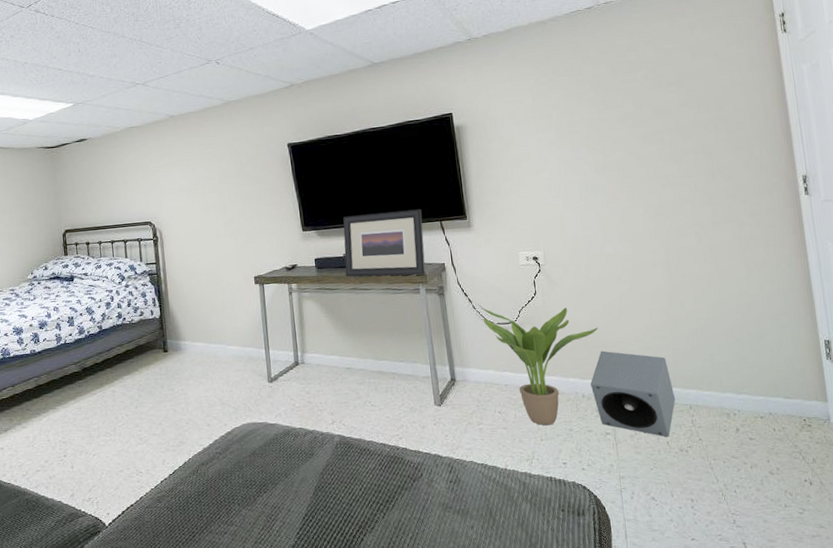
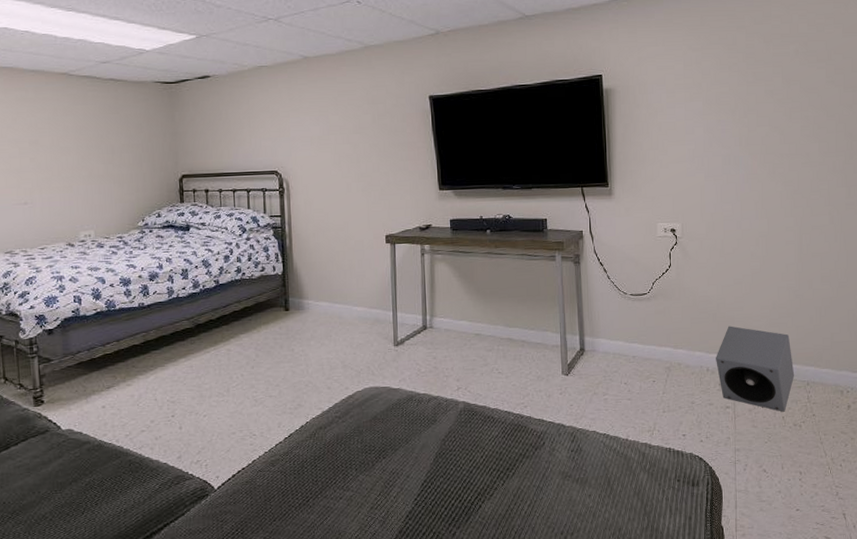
picture frame: present [343,209,426,277] -> none [481,173,564,242]
potted plant: present [478,303,598,426] -> none [613,273,728,398]

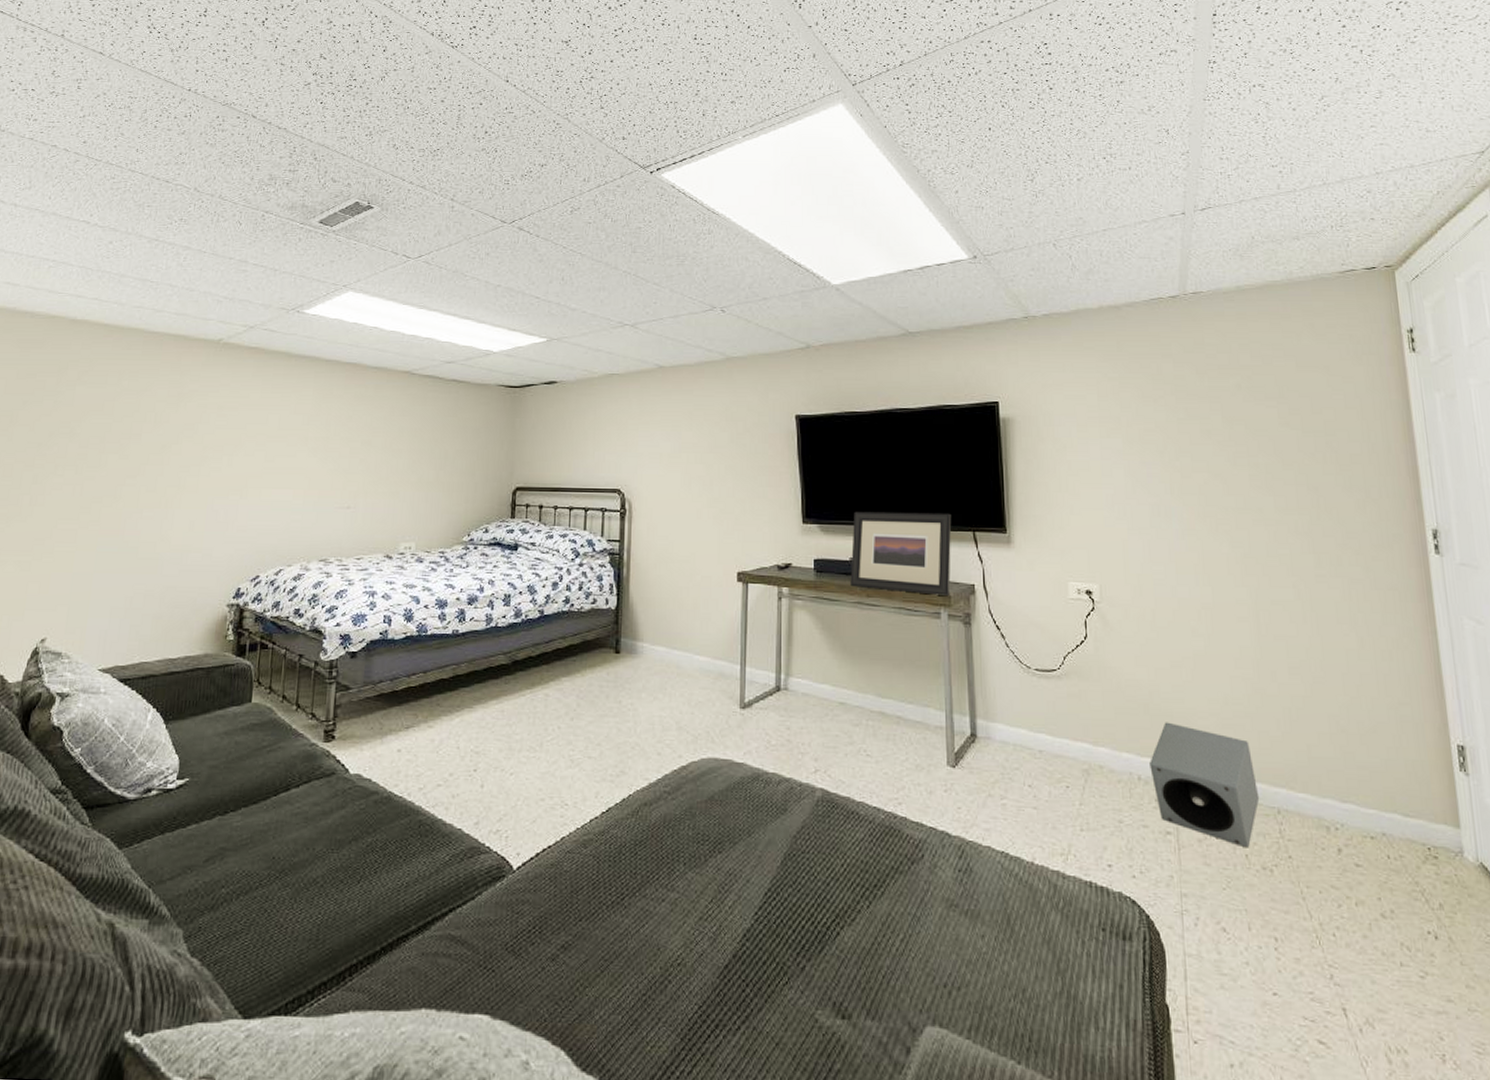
picture frame: none [481,173,564,242] -> present [850,511,952,597]

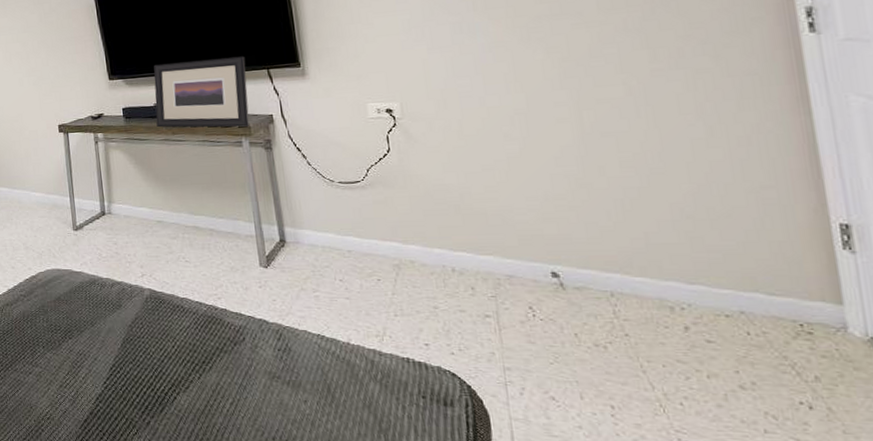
subwoofer: present [1149,722,1260,848] -> none [463,219,589,328]

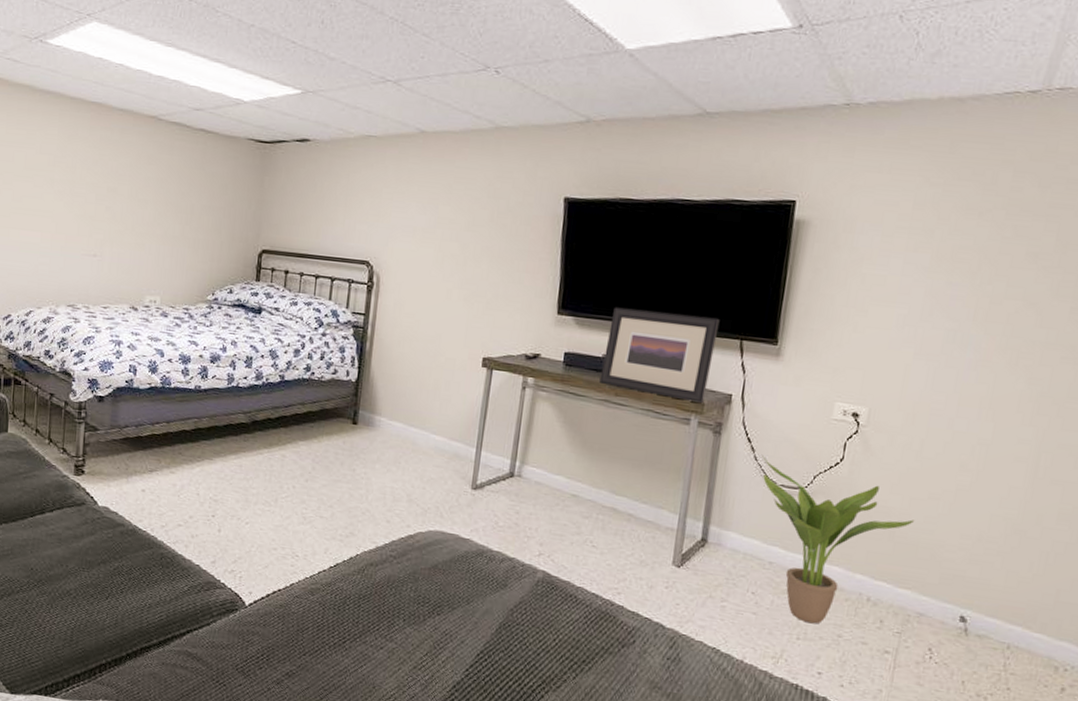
potted plant: none [314,159,475,300] -> present [762,454,914,624]

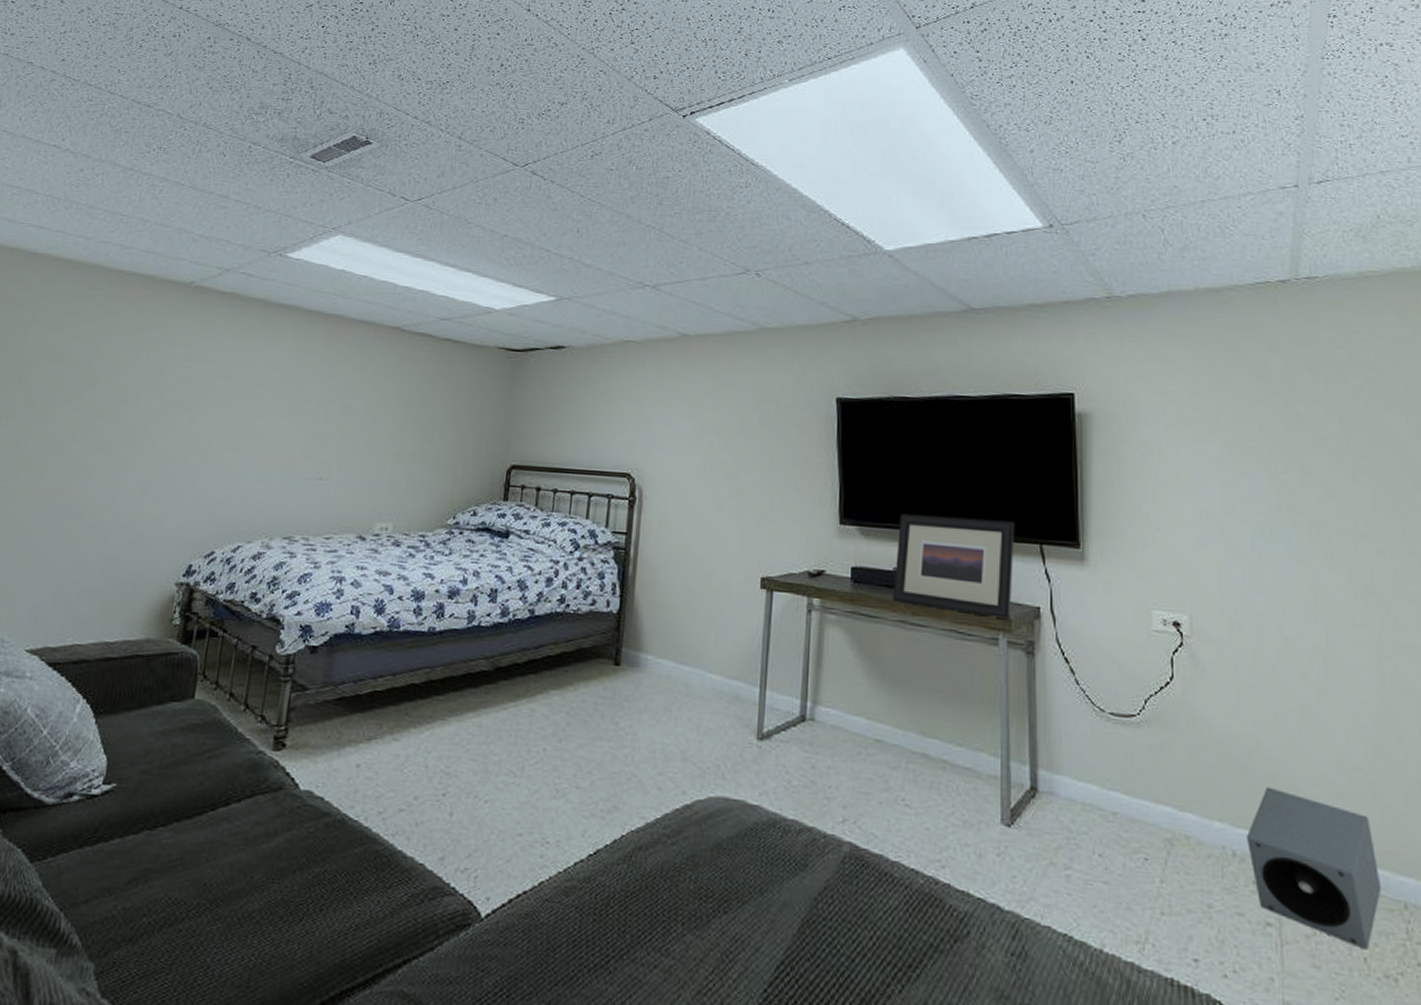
potted plant: present [762,454,914,624] -> none [1083,677,1265,892]
subwoofer: none [881,550,995,676] -> present [1247,786,1382,950]

